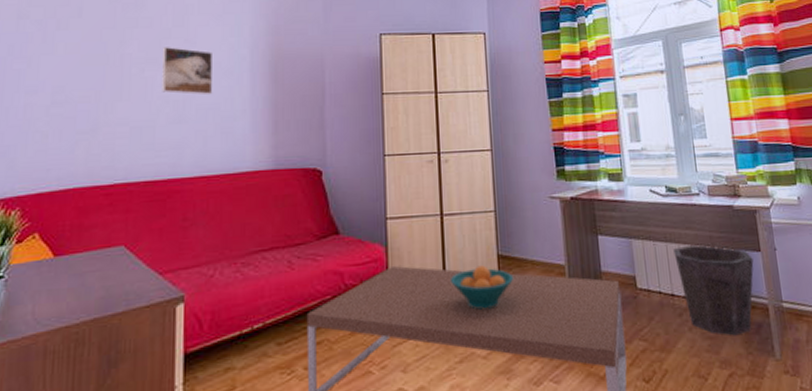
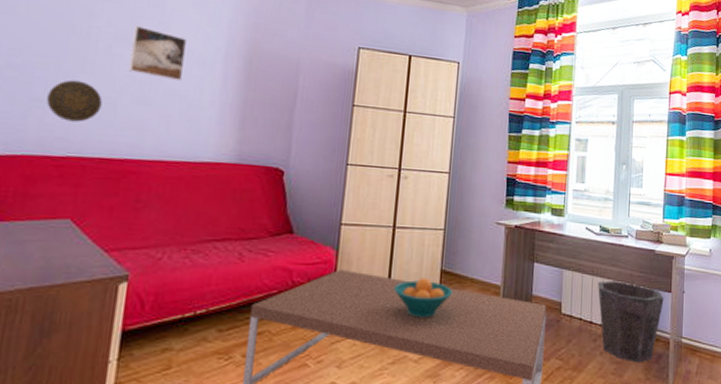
decorative plate: none [91,108,141,150] -> present [46,79,103,122]

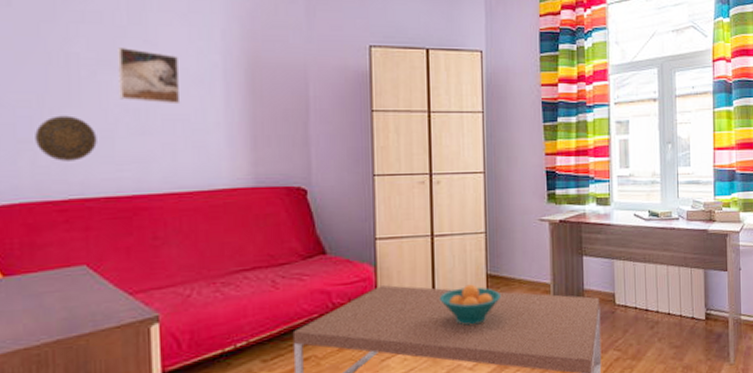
waste bin: present [598,281,664,363] -> none [651,265,720,345]

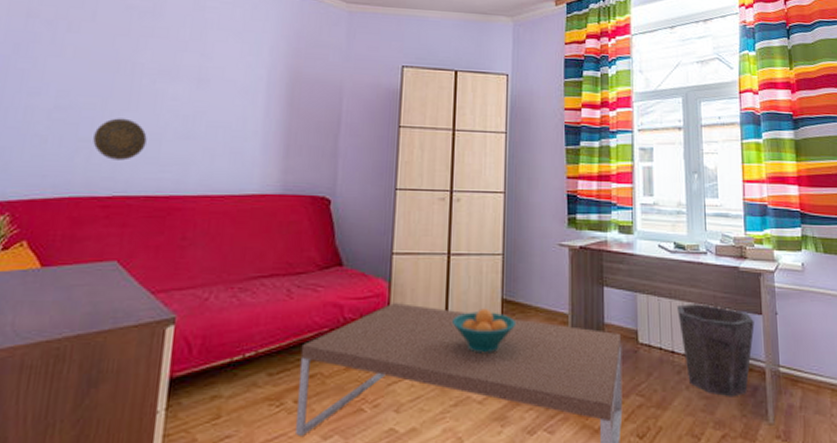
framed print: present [118,47,181,105] -> none [172,60,228,113]
waste bin: none [651,265,720,345] -> present [677,304,754,397]

